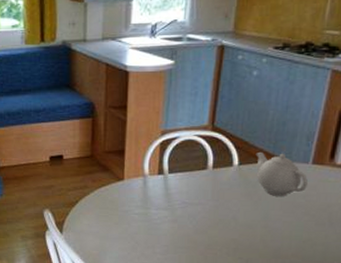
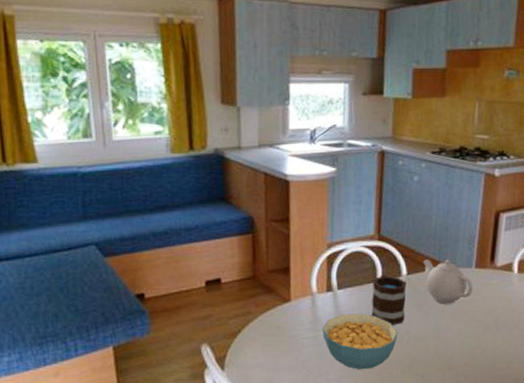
cereal bowl: none [151,196,225,247] -> present [322,313,398,369]
mug: none [200,163,237,211] -> present [371,275,407,325]

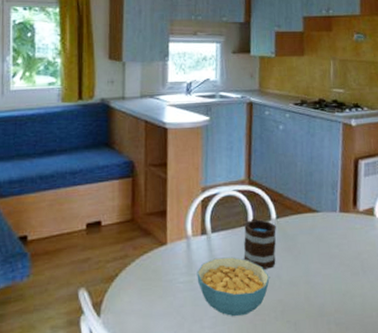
teapot: present [422,259,473,304] -> none [290,203,339,248]

